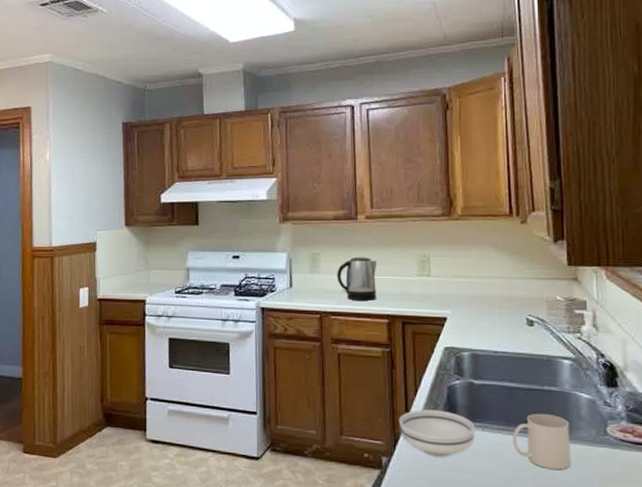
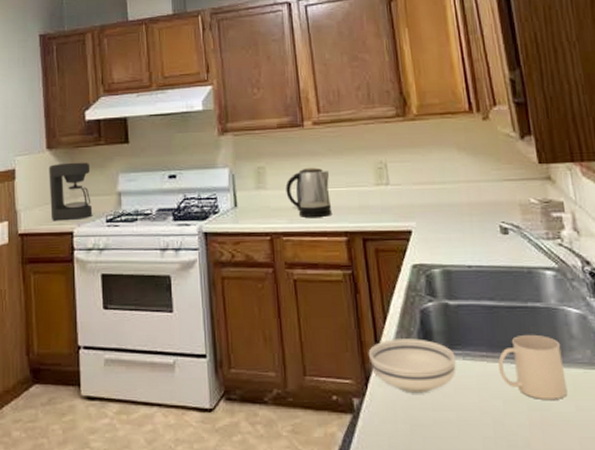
coffee maker: none [126,239,164,291] -> present [49,162,93,222]

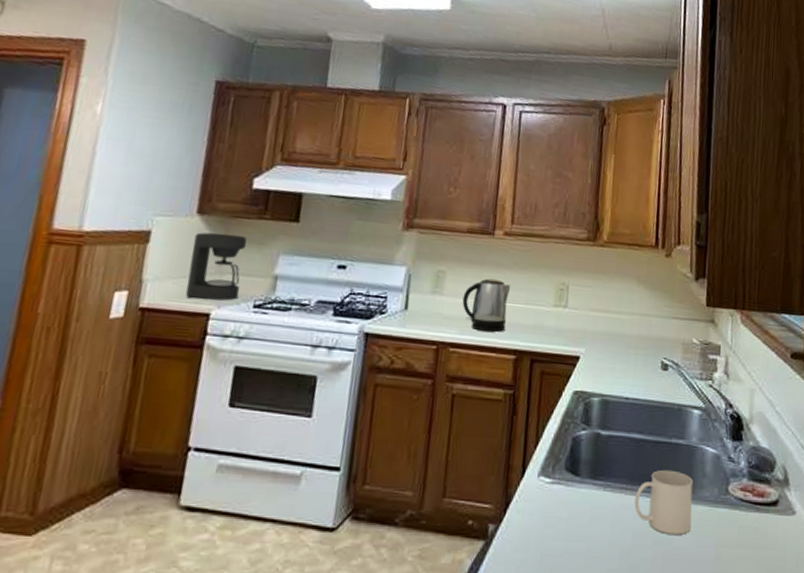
bowl: present [368,338,456,392] -> none [512,465,597,522]

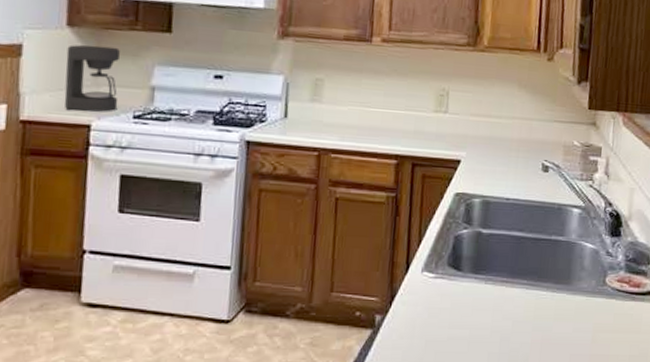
kettle: present [462,278,510,332] -> none [342,85,389,138]
mug: present [634,469,694,535] -> none [514,264,572,322]

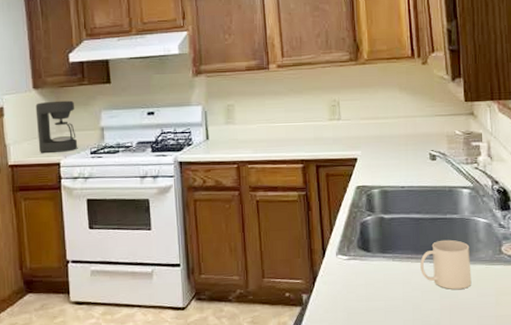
mug: none [514,264,572,322] -> present [420,239,472,289]

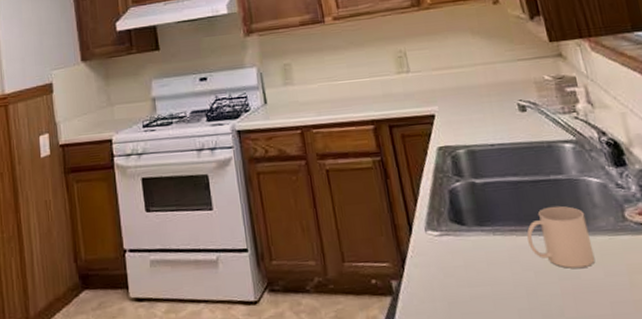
coffee maker: present [35,100,78,154] -> none [84,71,130,131]

